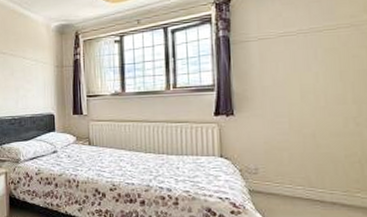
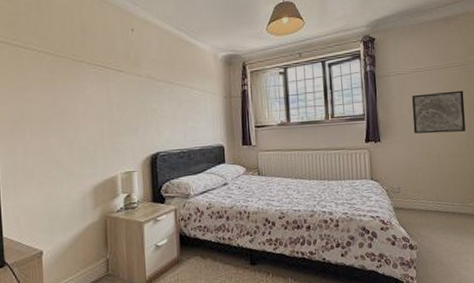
wall art: none [277,56,356,108] -> present [411,90,466,134]

